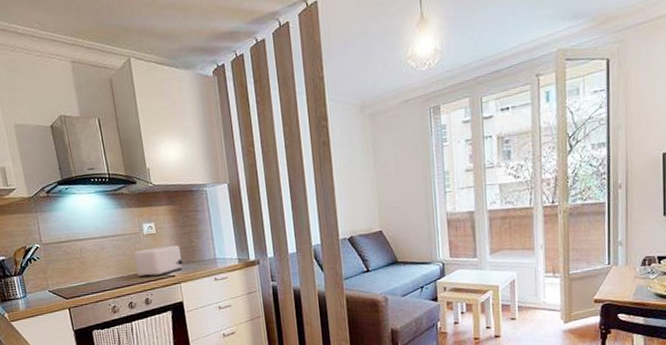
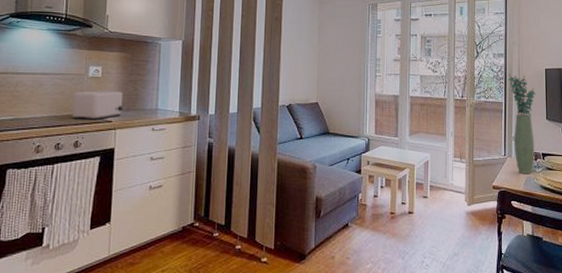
vase: none [612,165,649,283] -> present [508,73,535,174]

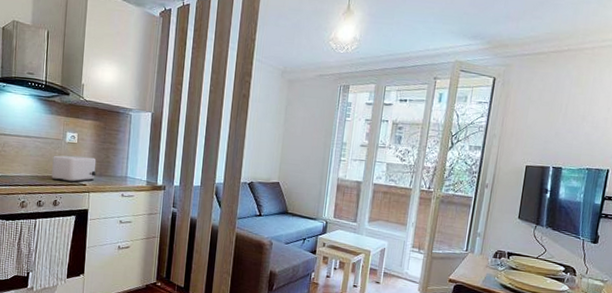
vase: present [508,73,535,174] -> none [477,167,510,272]

